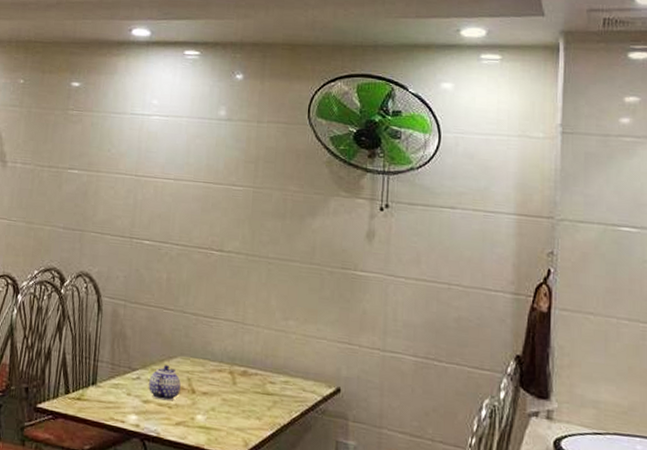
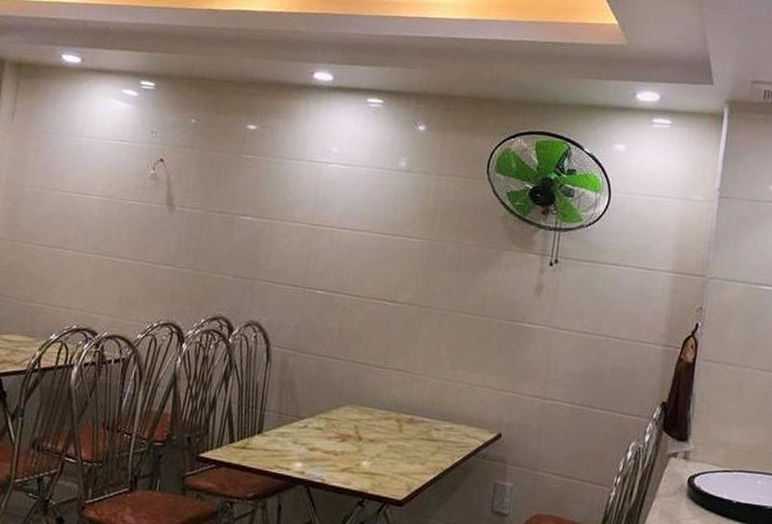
teapot: present [149,365,181,401] -> none [315,413,348,449]

